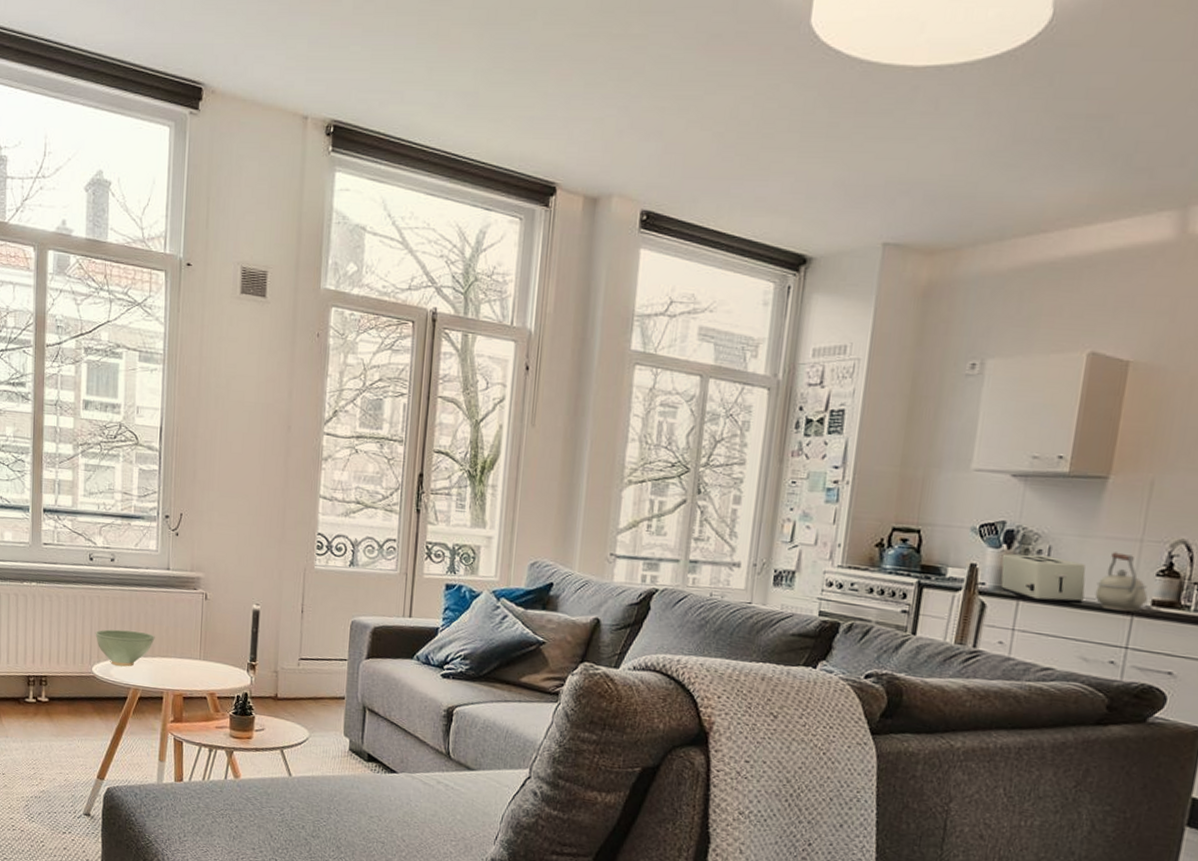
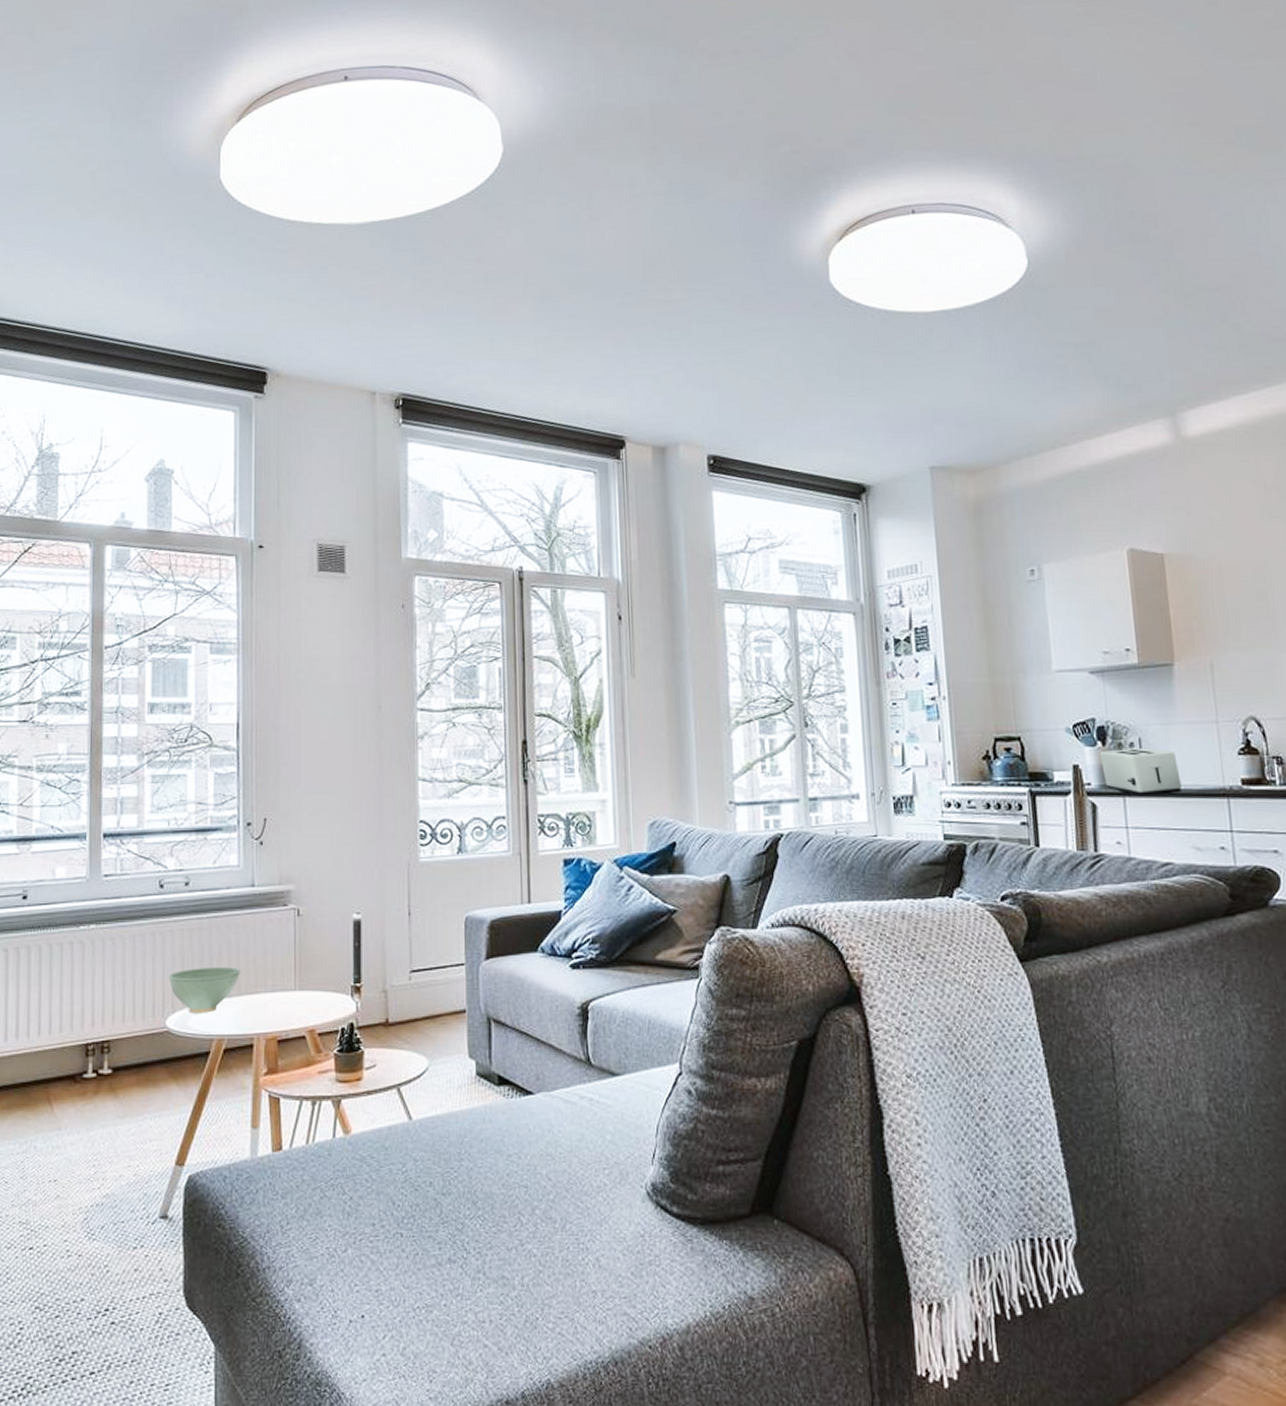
kettle: present [1094,552,1148,612] -> none [1189,736,1237,795]

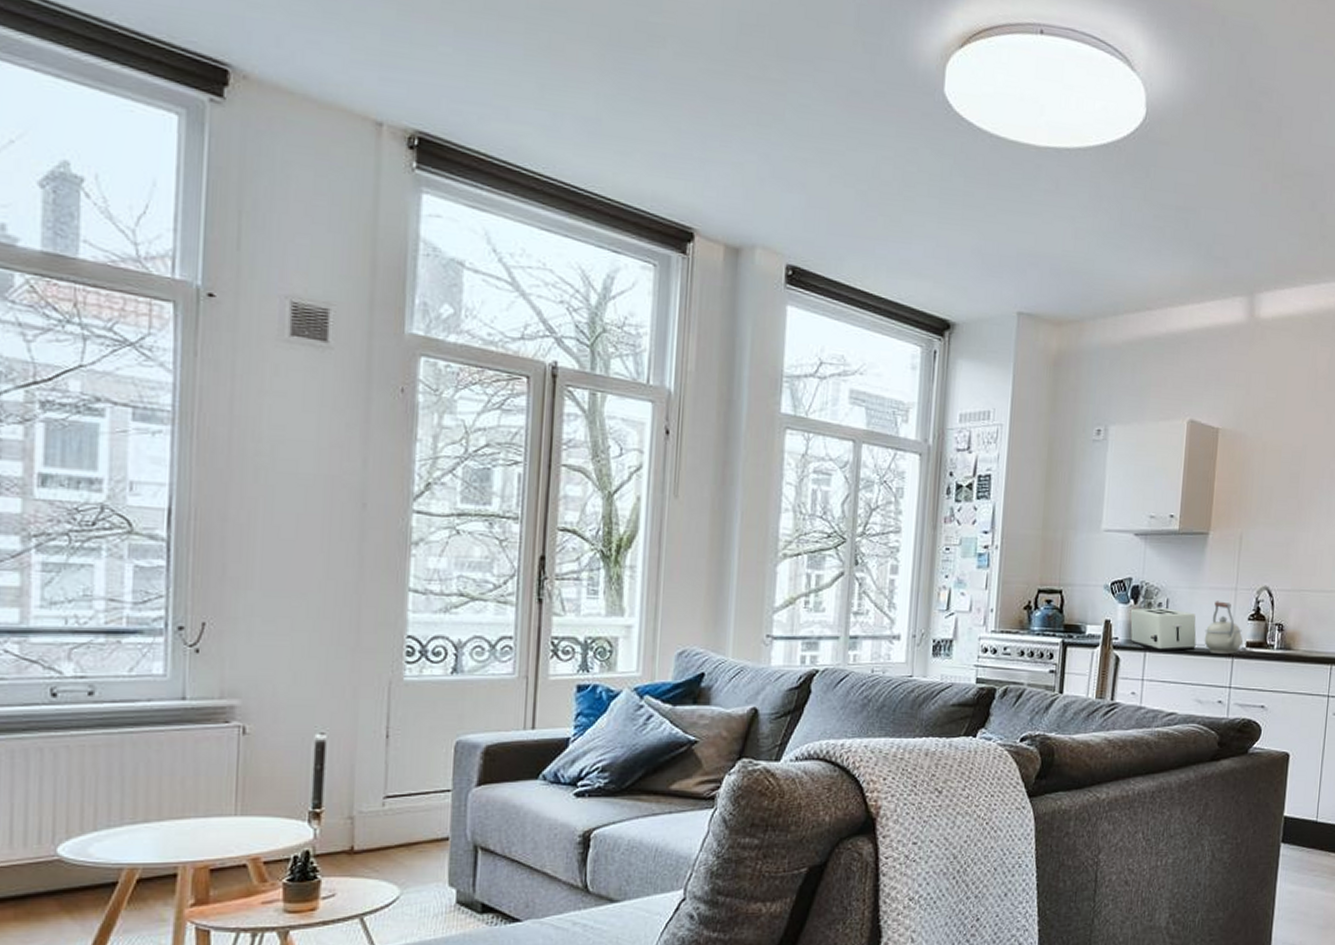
bowl: present [168,967,241,1013] -> none [61,789,163,840]
kettle: none [1189,736,1237,795] -> present [1204,601,1243,655]

